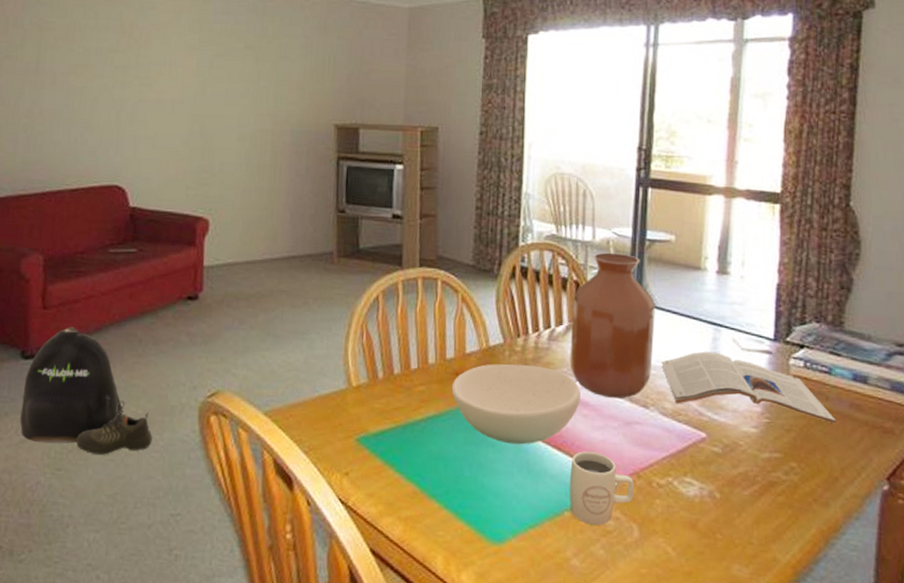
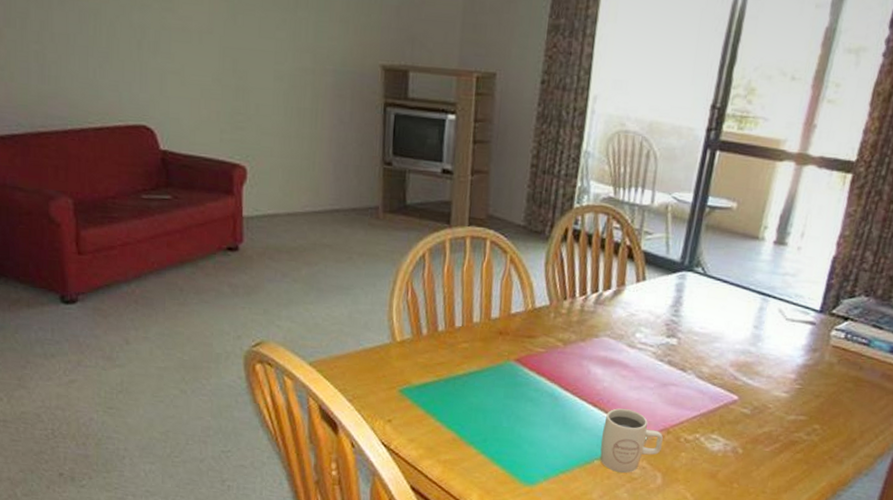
backpack: present [20,327,123,444] -> none [67,273,169,385]
shoe: present [76,400,153,455] -> none [124,347,200,396]
bowl: present [451,363,581,445] -> none [494,324,622,401]
vase: present [570,252,655,399] -> none [613,217,707,362]
magazine: present [661,351,837,424] -> none [704,320,866,392]

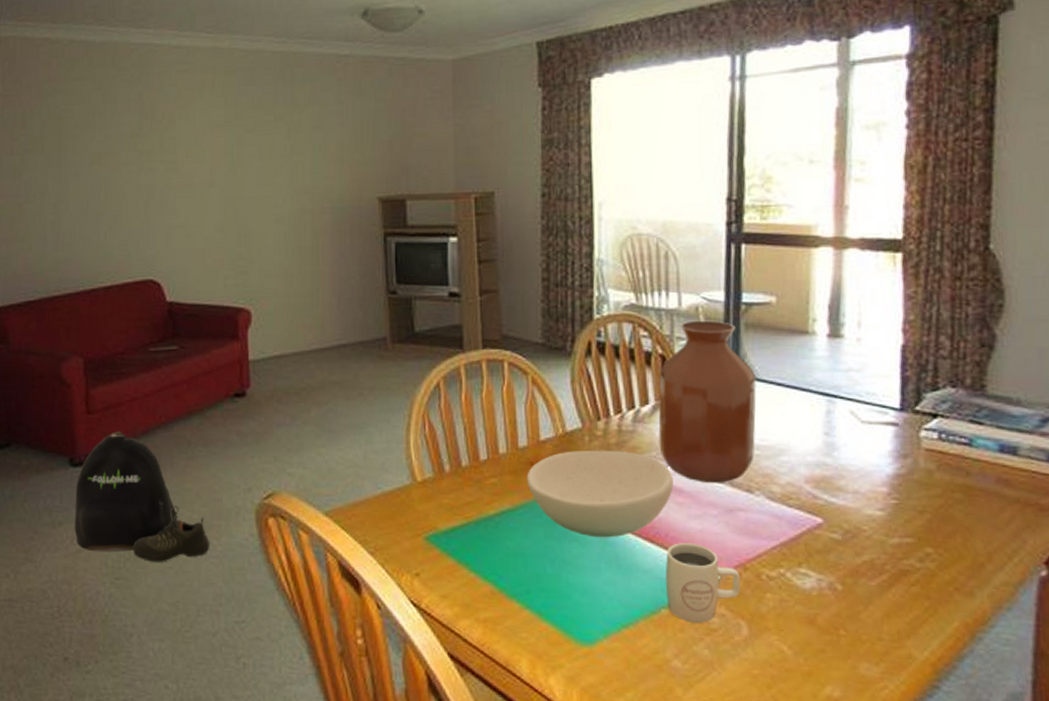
backpack: none [67,273,169,385] -> present [74,432,178,552]
shoe: none [124,347,200,396] -> present [132,506,210,562]
bowl: none [494,324,622,401] -> present [526,449,674,538]
vase: none [613,217,707,362] -> present [658,320,757,483]

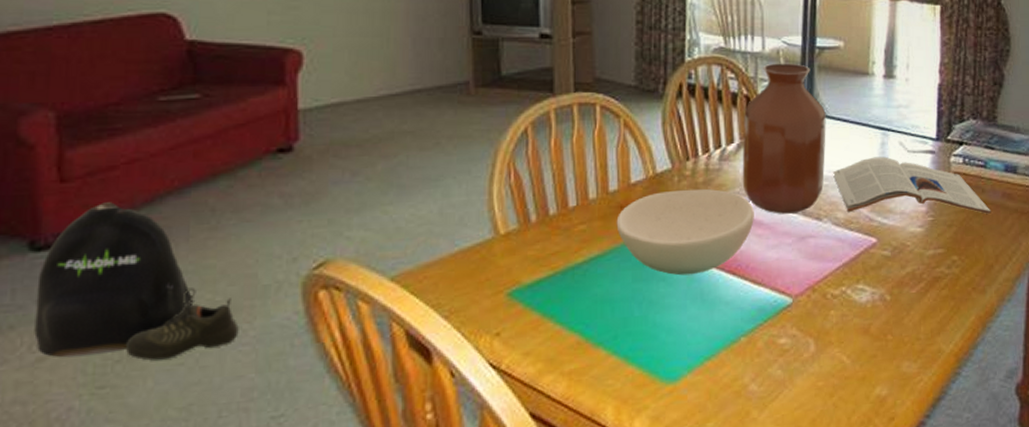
mug: present [665,543,741,623] -> none [745,271,810,347]
magazine: none [766,426,981,503] -> present [833,156,992,215]

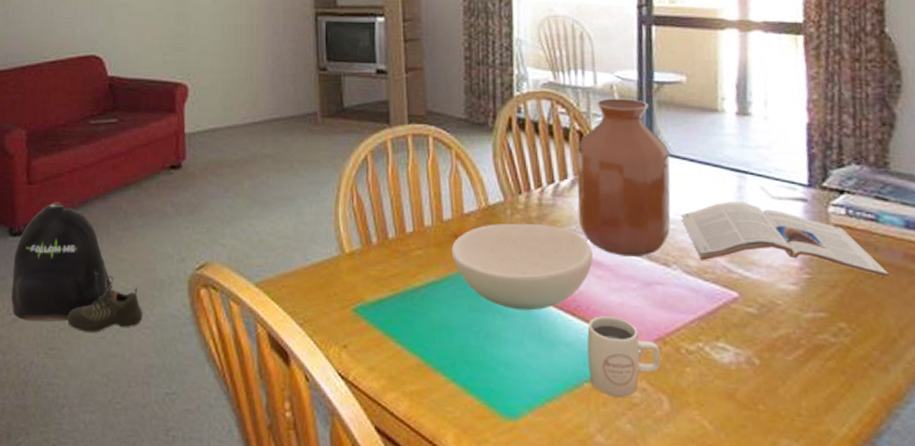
mug: none [745,271,810,347] -> present [586,316,661,397]

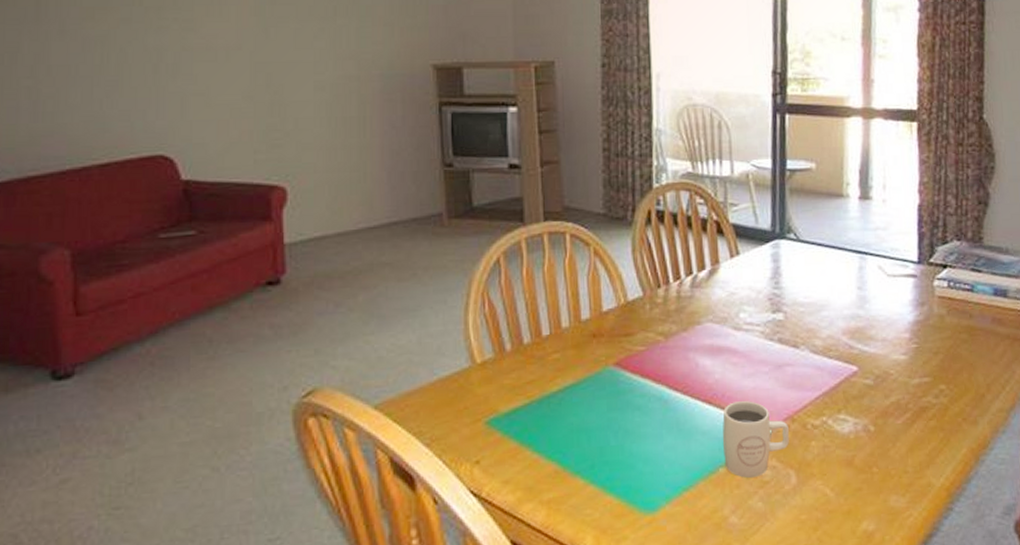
backpack: present [11,202,112,322] -> none [58,334,196,480]
shoe: present [67,276,143,332] -> none [136,415,237,483]
bowl: present [451,223,593,311] -> none [589,316,729,405]
vase: present [576,98,671,257] -> none [714,186,801,342]
magazine: present [681,201,890,278] -> none [809,281,981,341]

